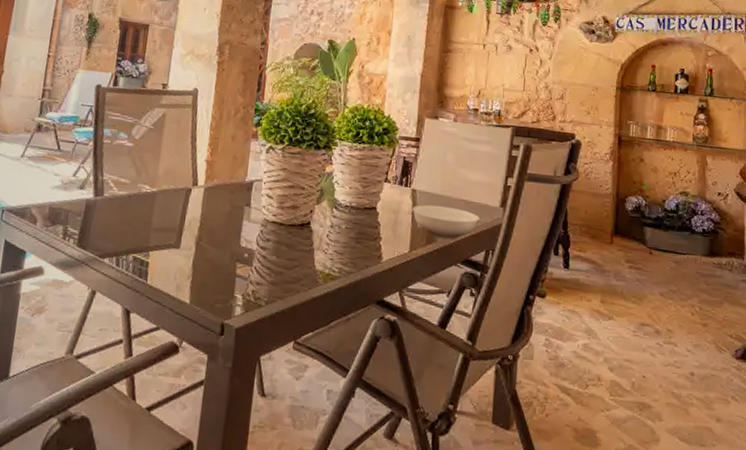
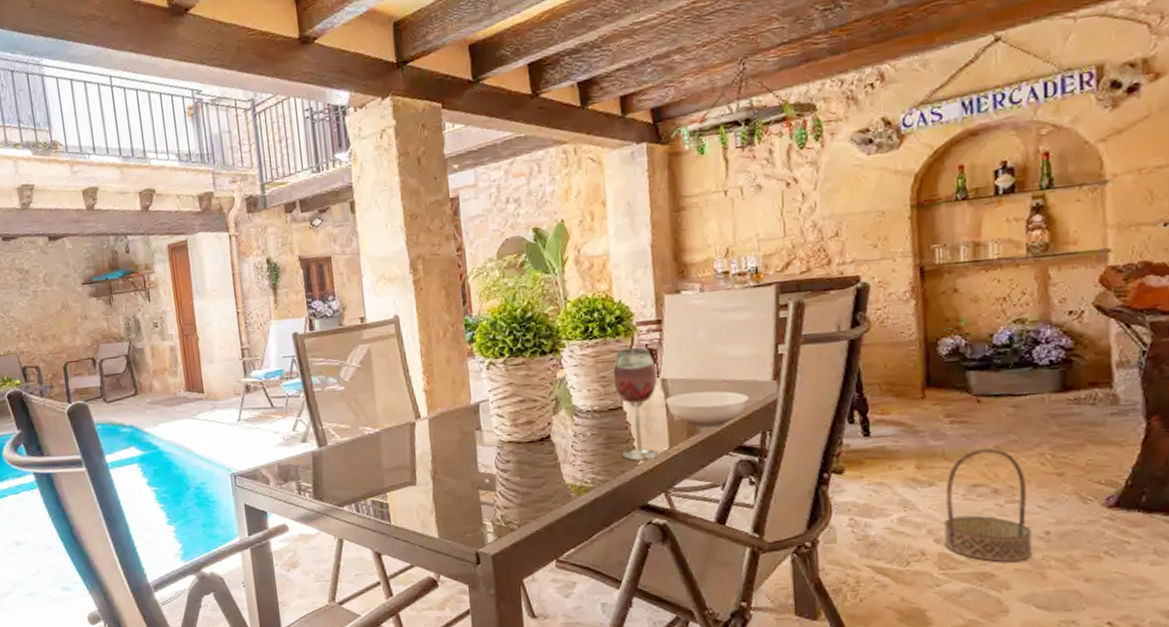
wineglass: none [369,157,410,259] -> present [612,347,658,461]
basket: none [616,293,682,397] -> present [943,447,1033,563]

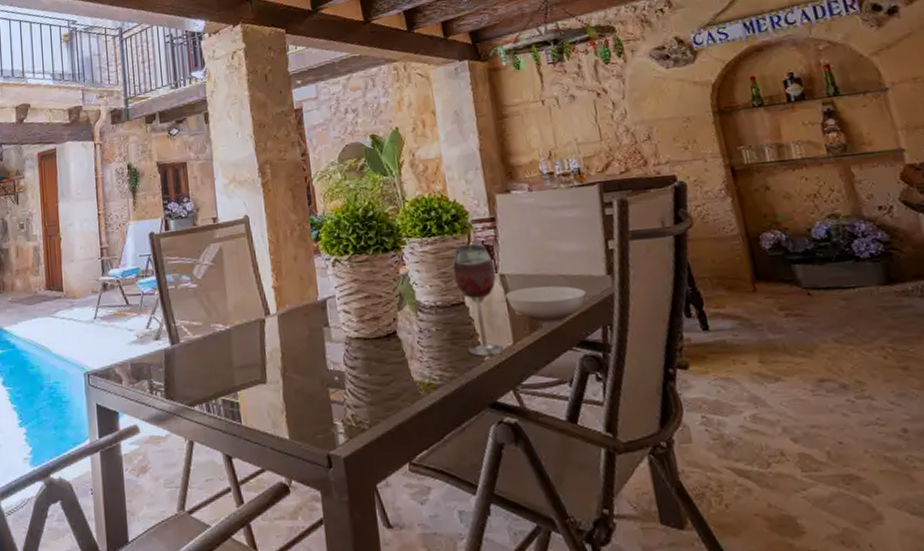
basket: present [943,447,1033,563] -> none [793,341,895,464]

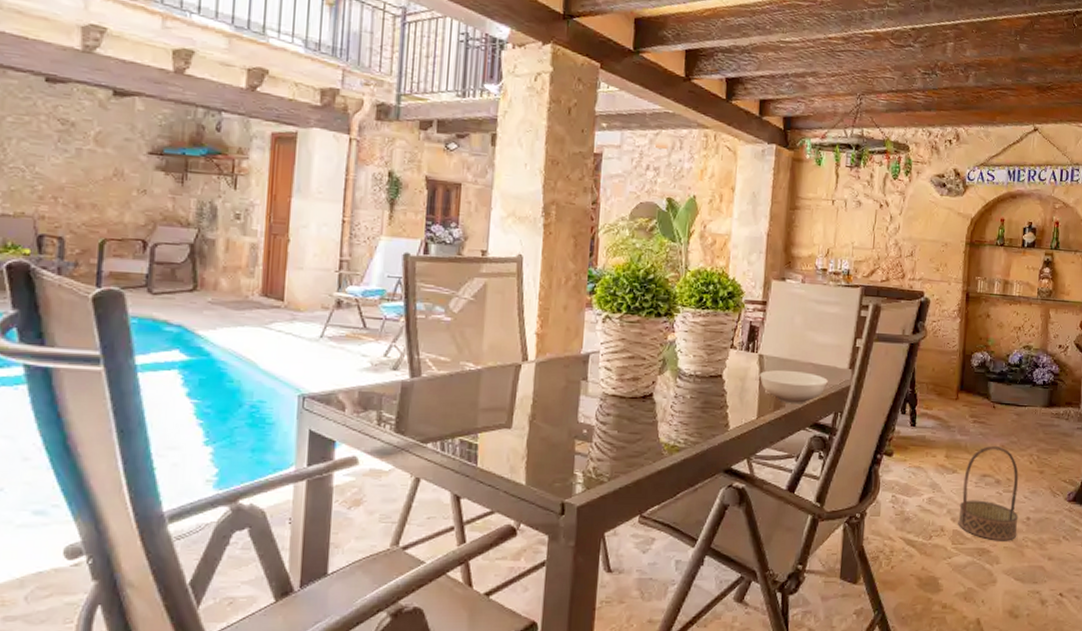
wineglass: present [452,244,503,356] -> none [715,322,757,427]
basket: none [793,341,895,464] -> present [958,445,1019,541]

